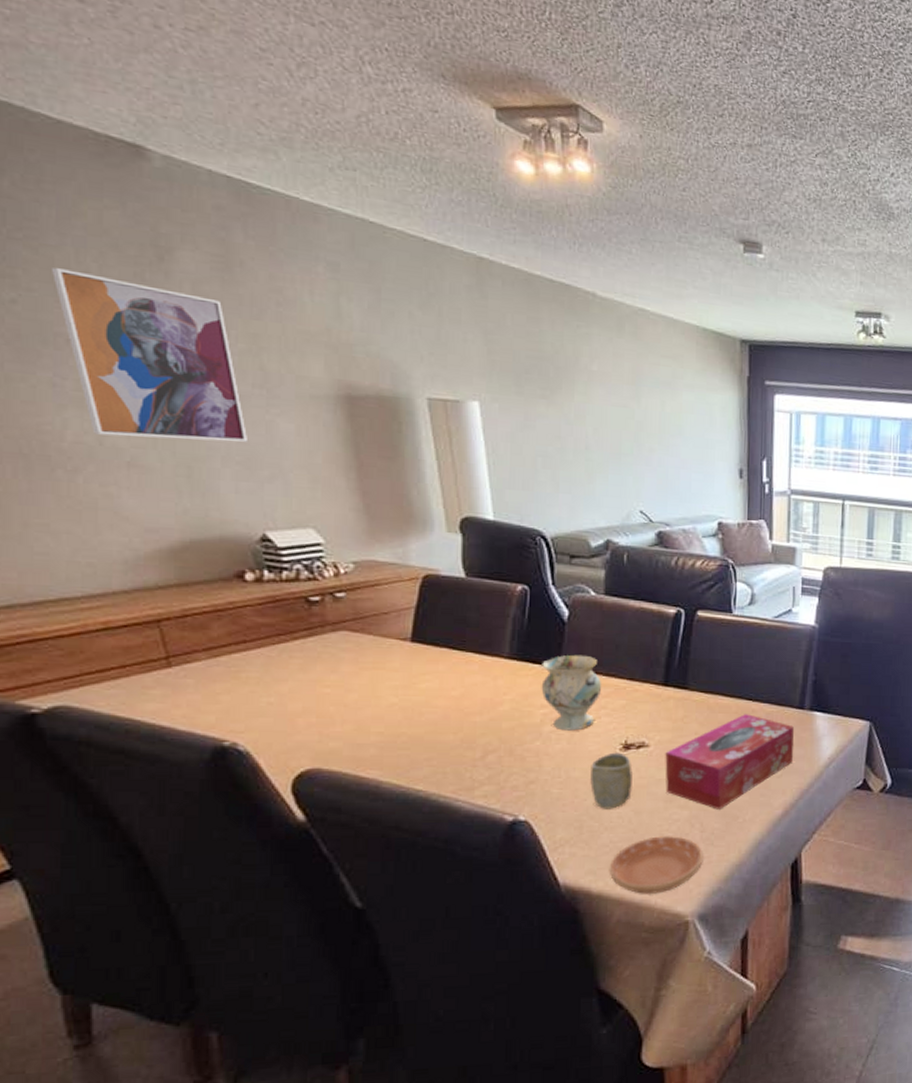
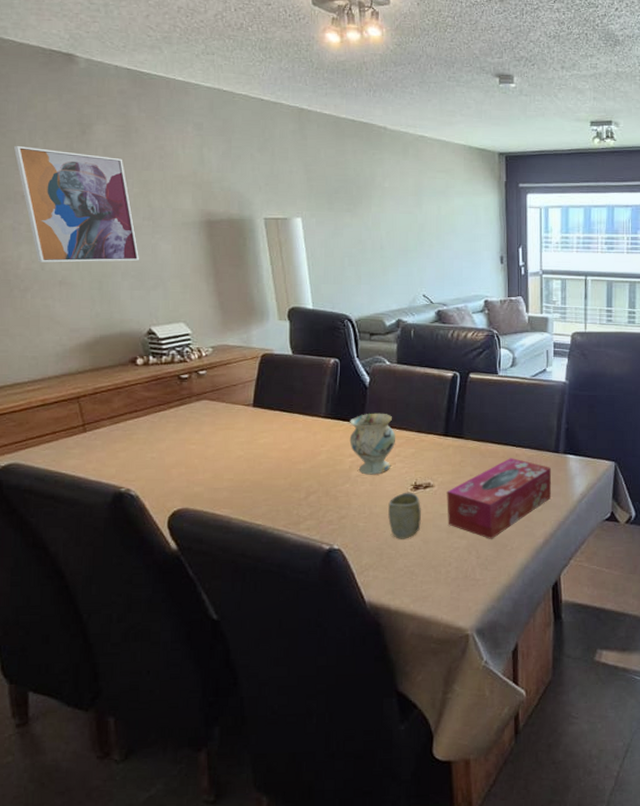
saucer: present [610,836,702,894] -> none [405,562,478,611]

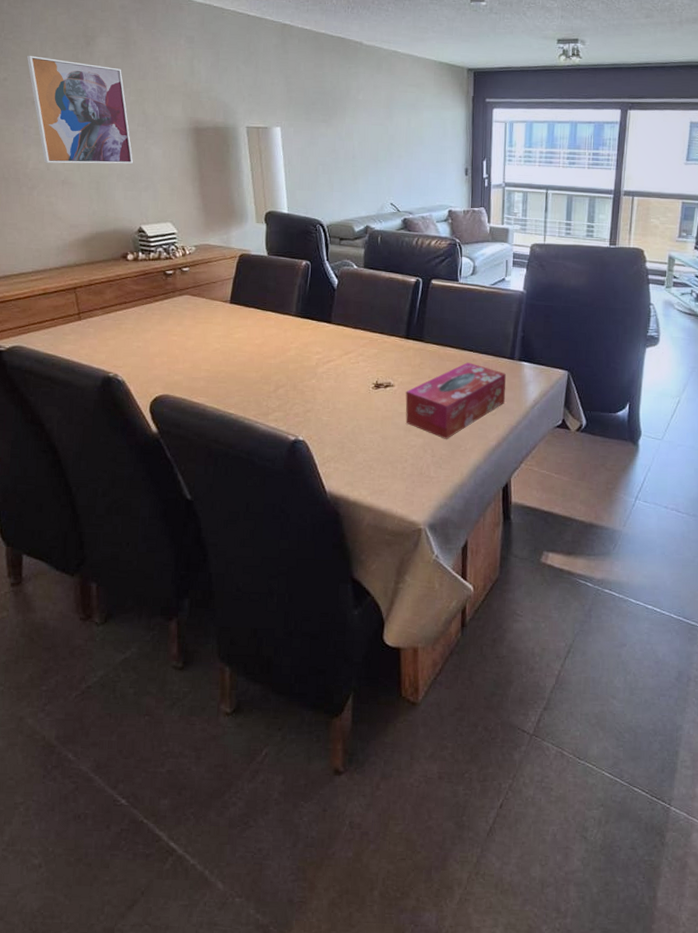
vase: present [349,413,396,475] -> none [317,313,361,372]
cup: present [388,492,421,539] -> none [350,390,381,435]

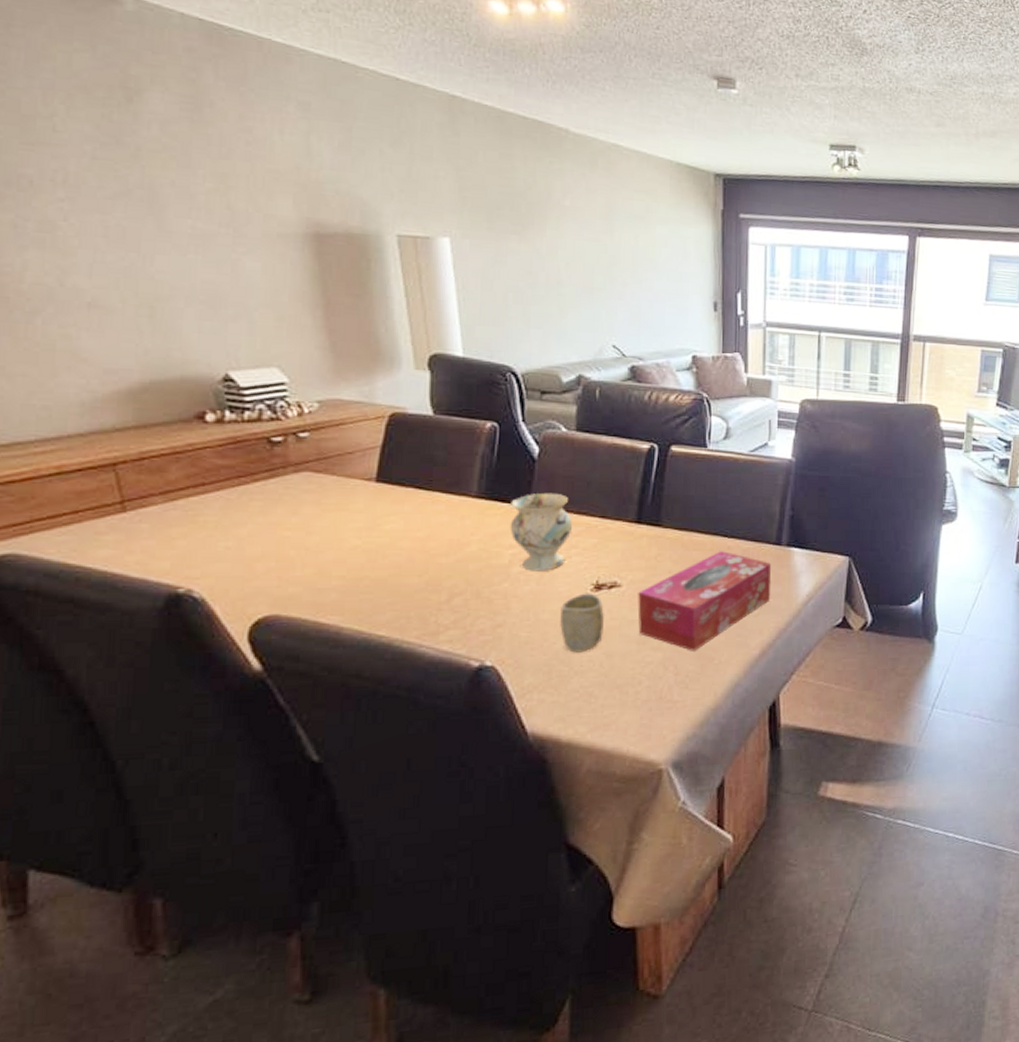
wall art: present [26,56,133,164] -> none [17,110,212,281]
vase: none [317,313,361,372] -> present [510,492,573,571]
cup: none [350,390,381,435] -> present [560,593,604,653]

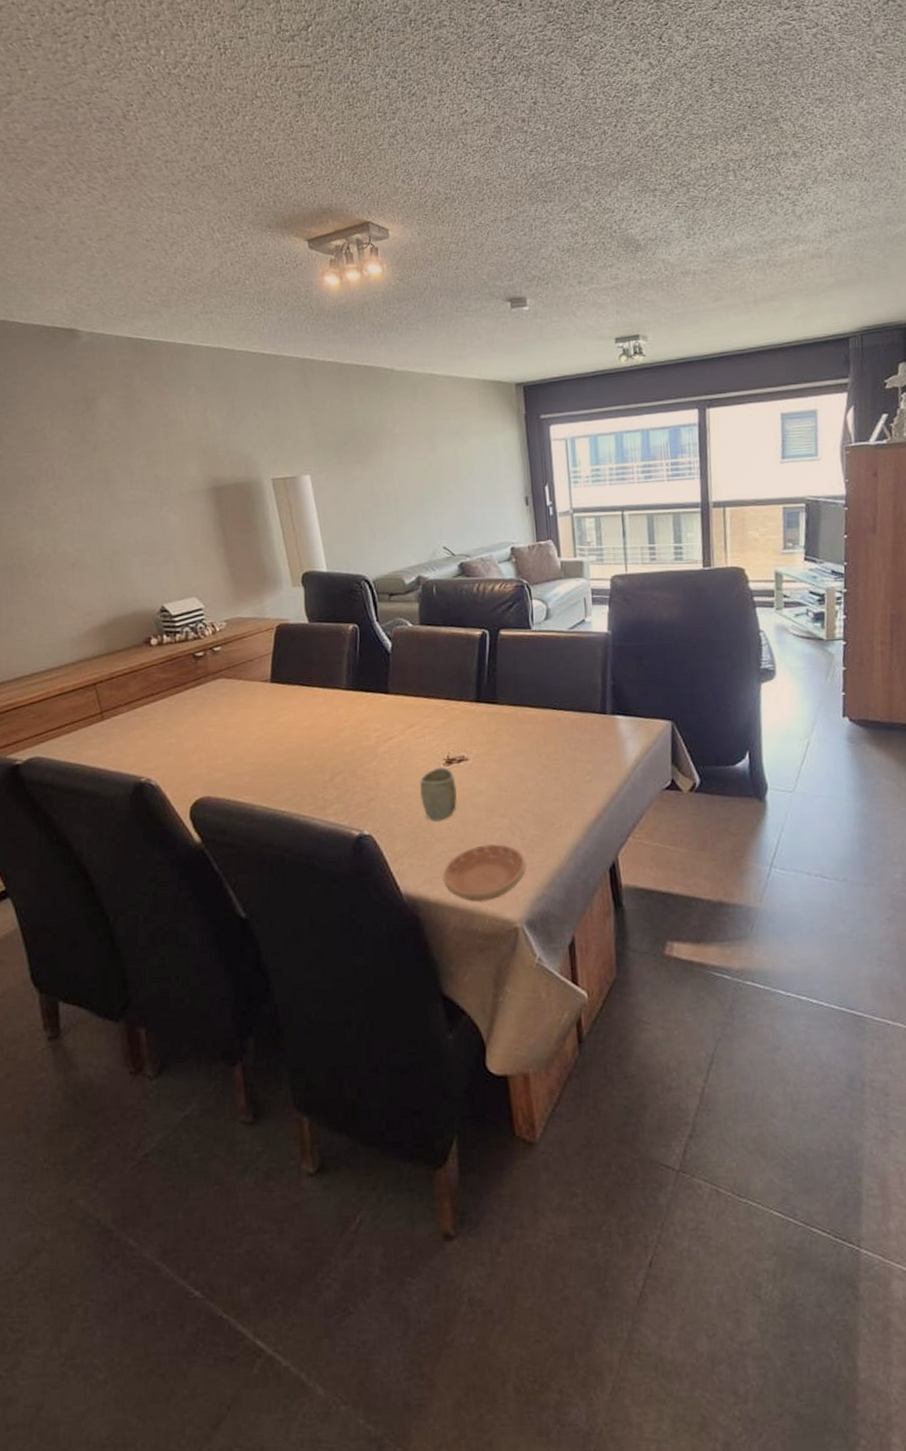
vase: present [510,492,573,571] -> none [373,680,424,751]
saucer: none [580,679,676,742] -> present [443,844,525,902]
tissue box: present [637,551,771,651] -> none [483,723,600,817]

